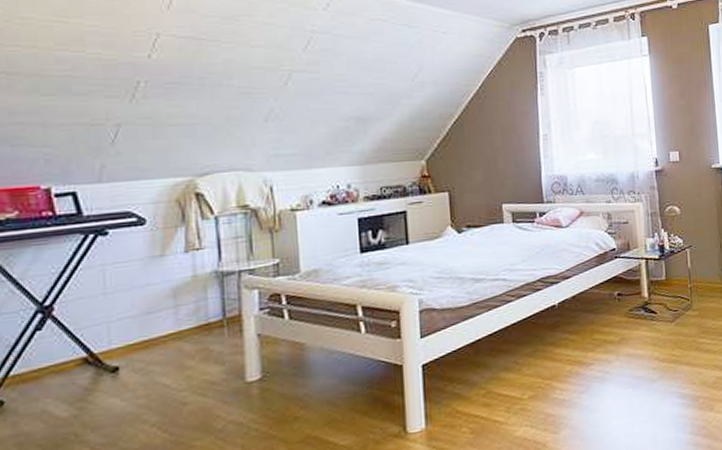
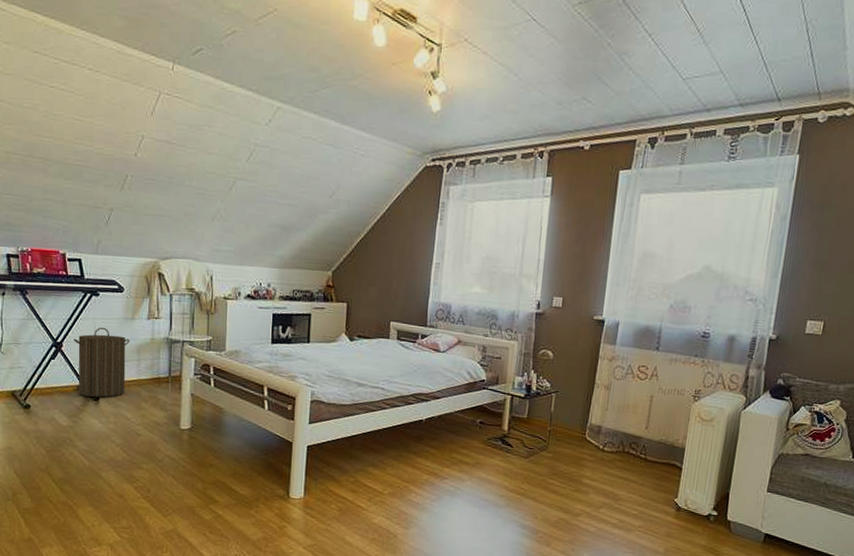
laundry hamper: none [71,273,161,370] -> present [73,327,130,398]

